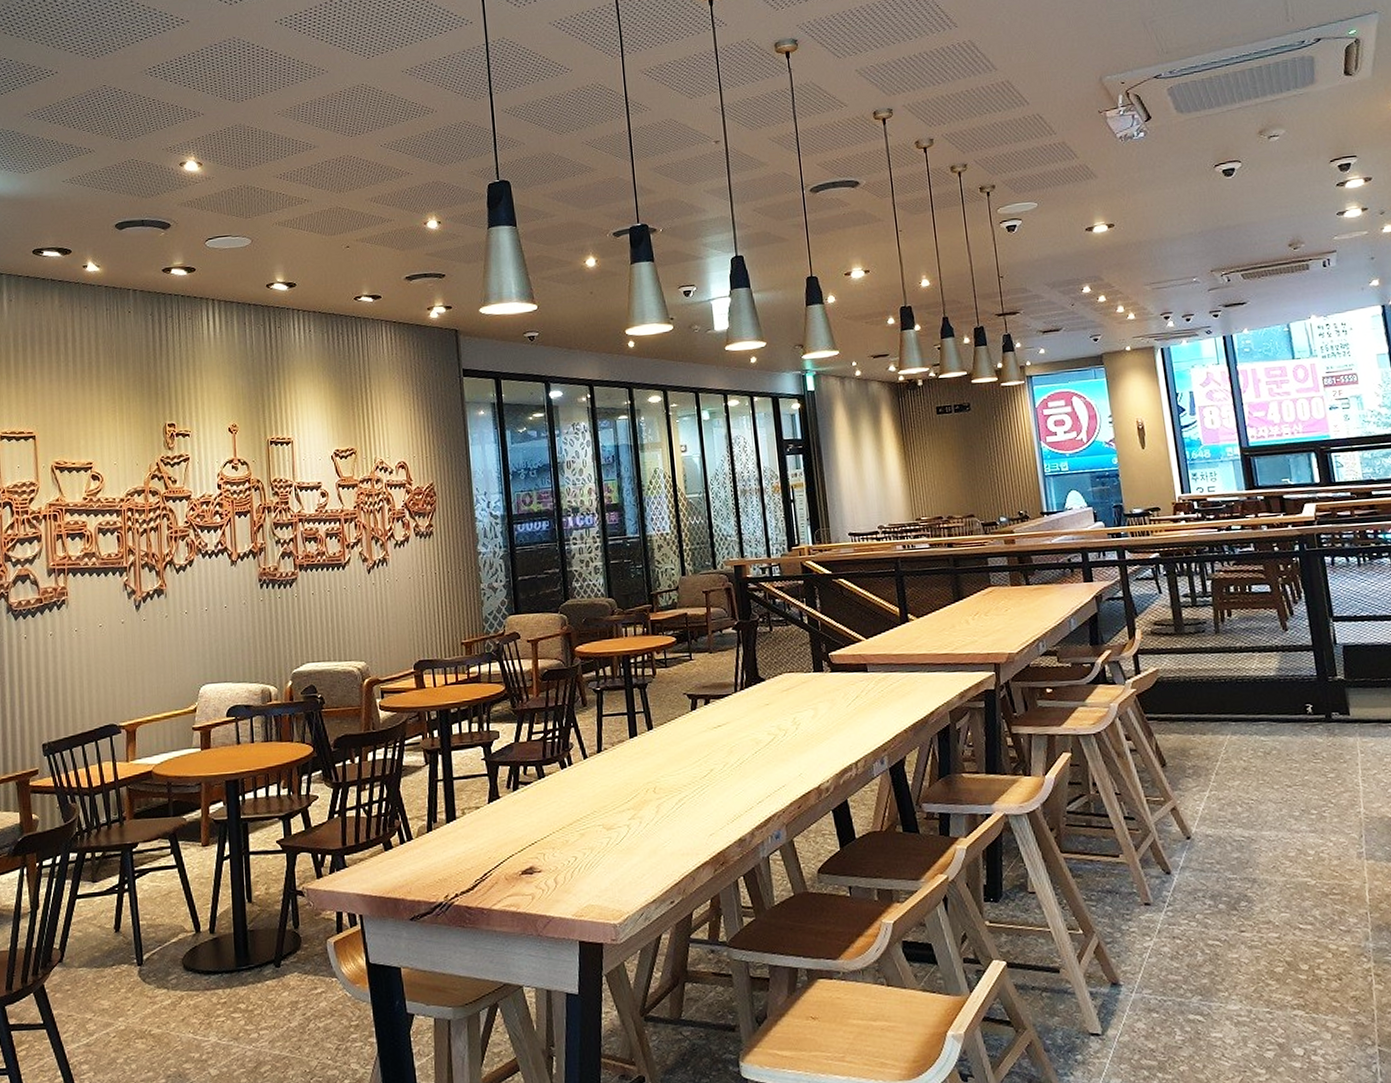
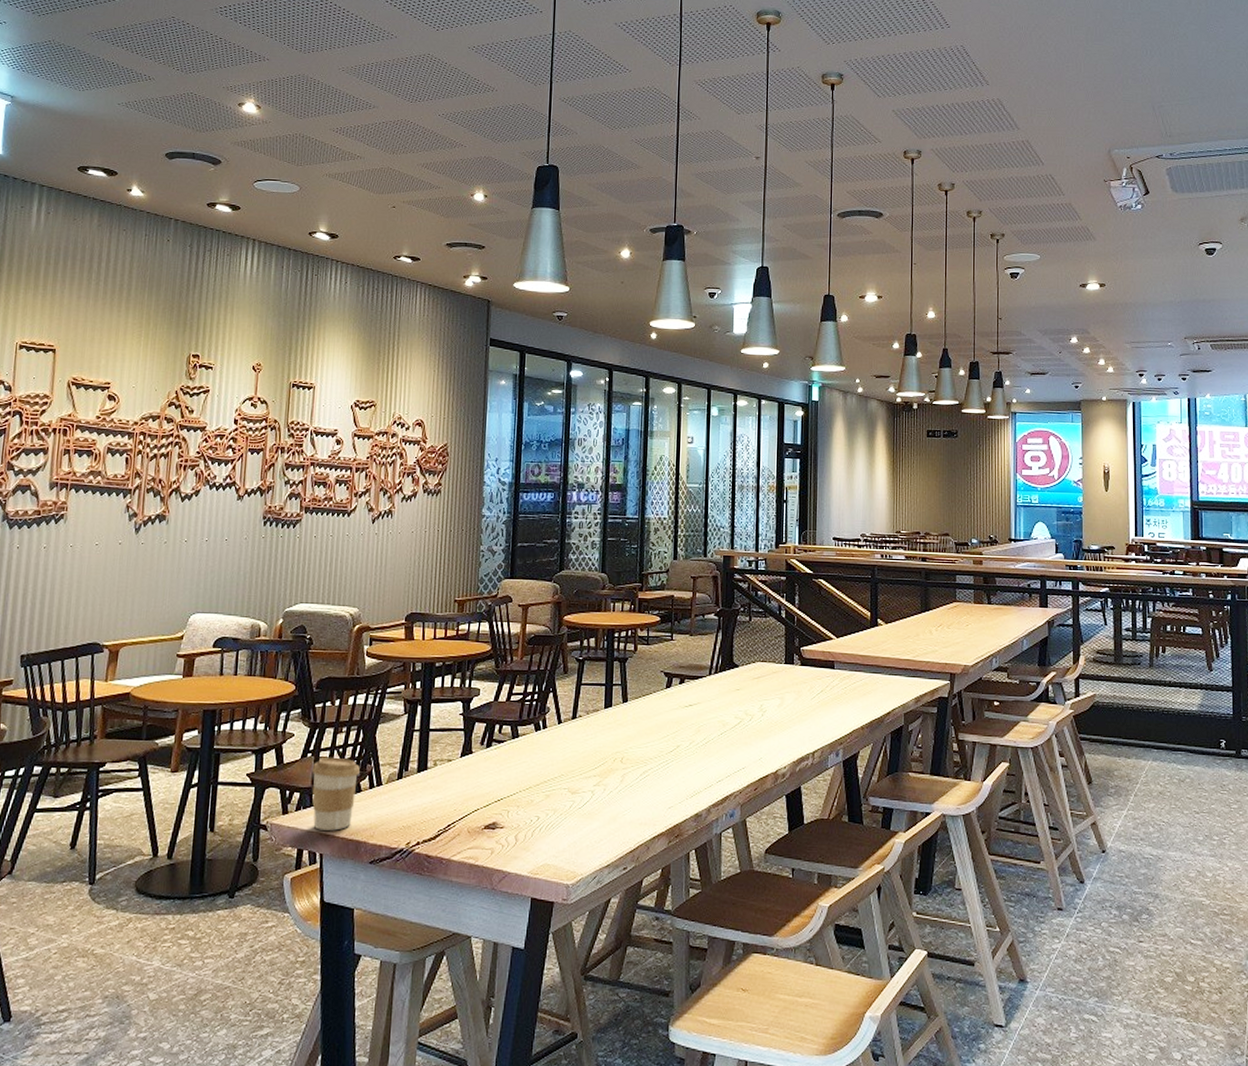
coffee cup: none [340,815,388,891] -> present [312,757,360,831]

